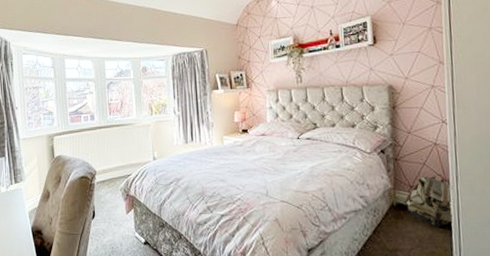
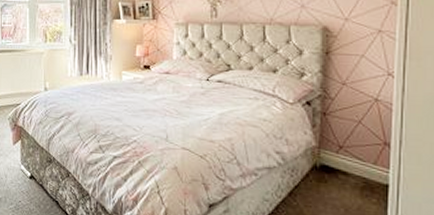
backpack: present [403,174,453,227] -> none [328,136,394,197]

